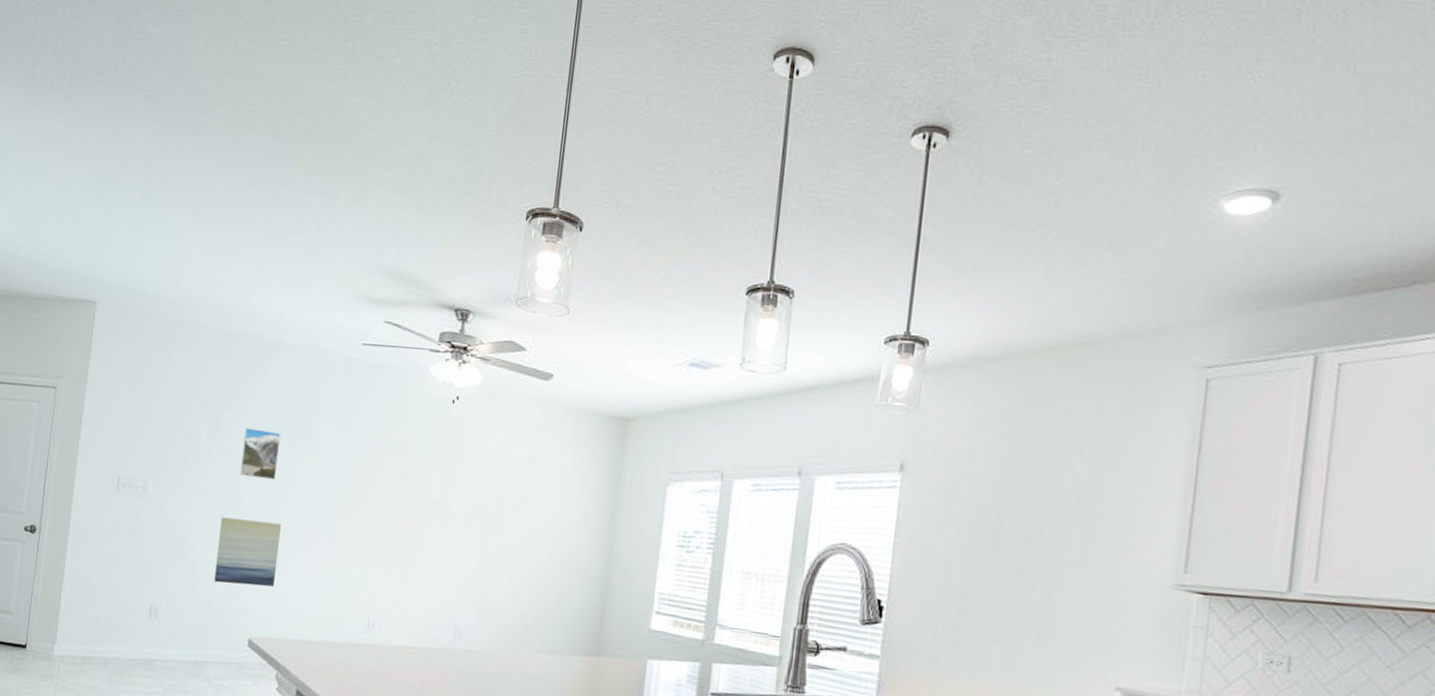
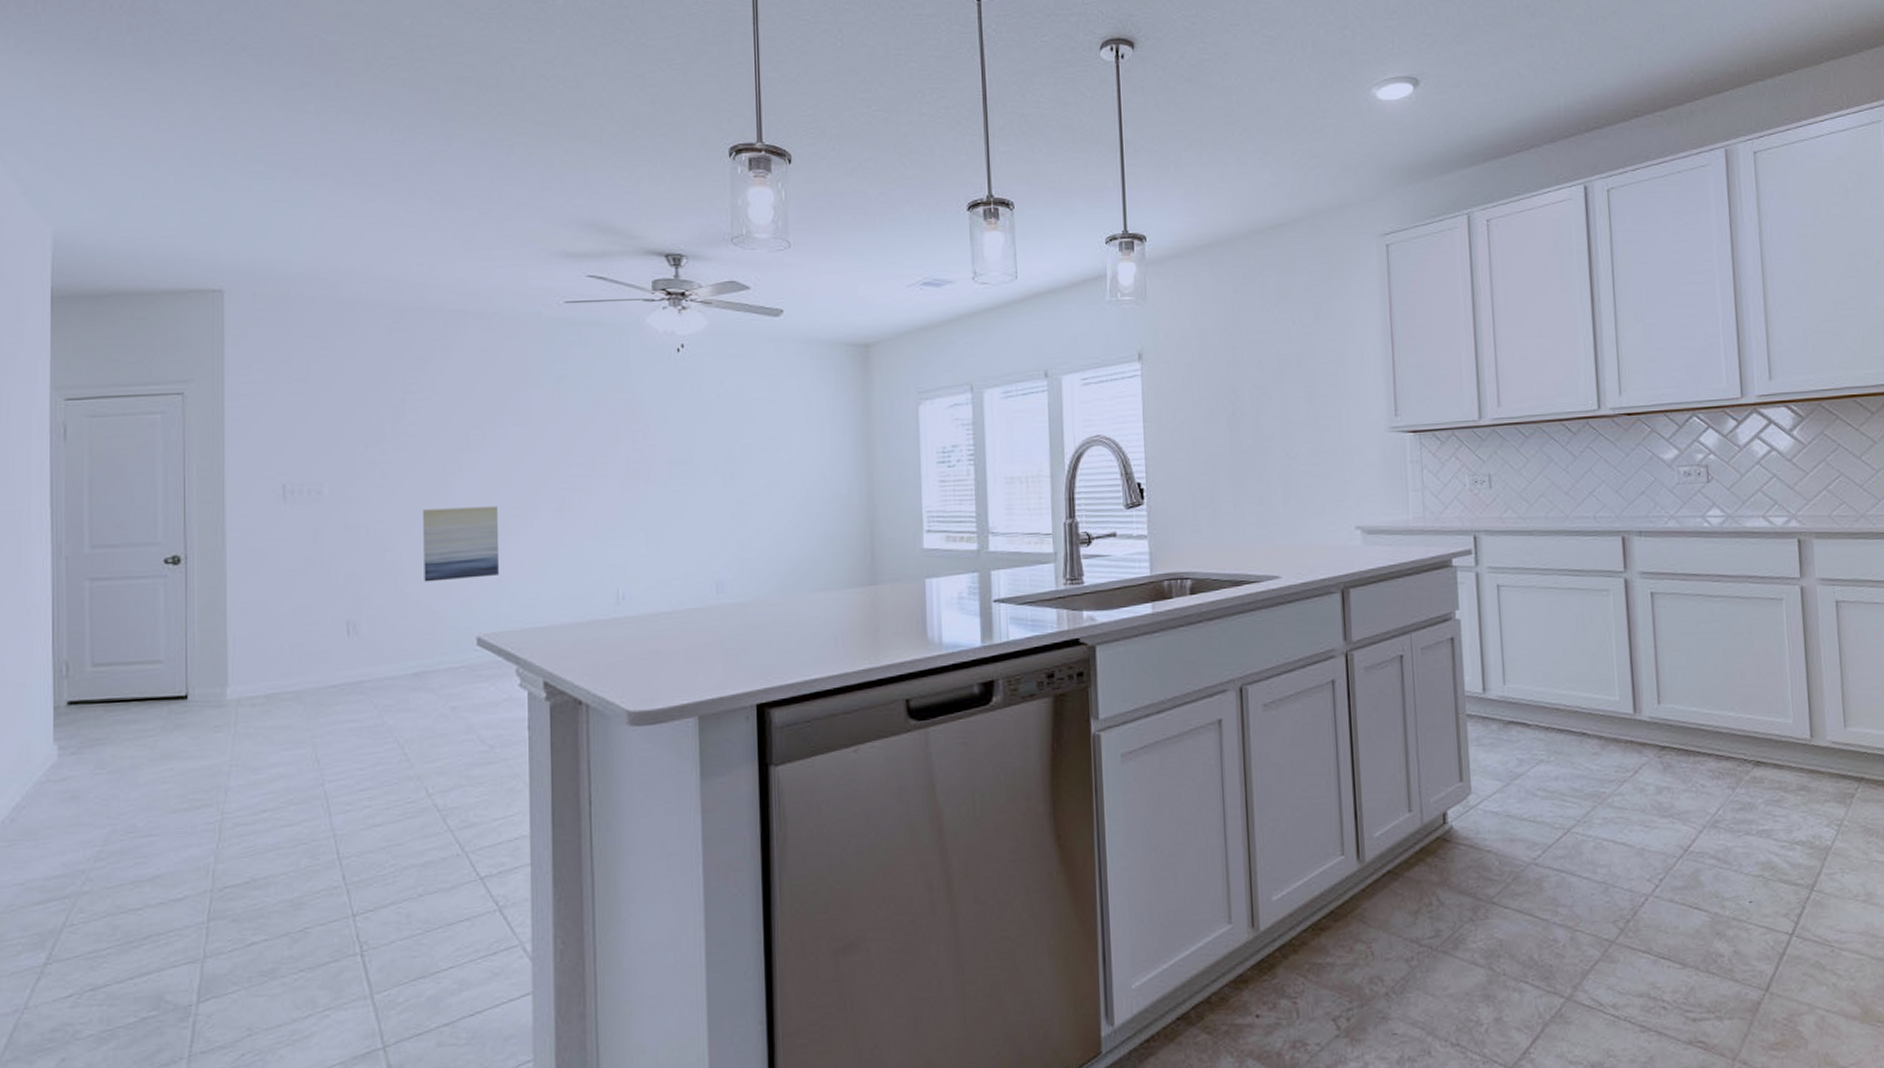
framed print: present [240,428,281,480] -> none [438,407,484,461]

